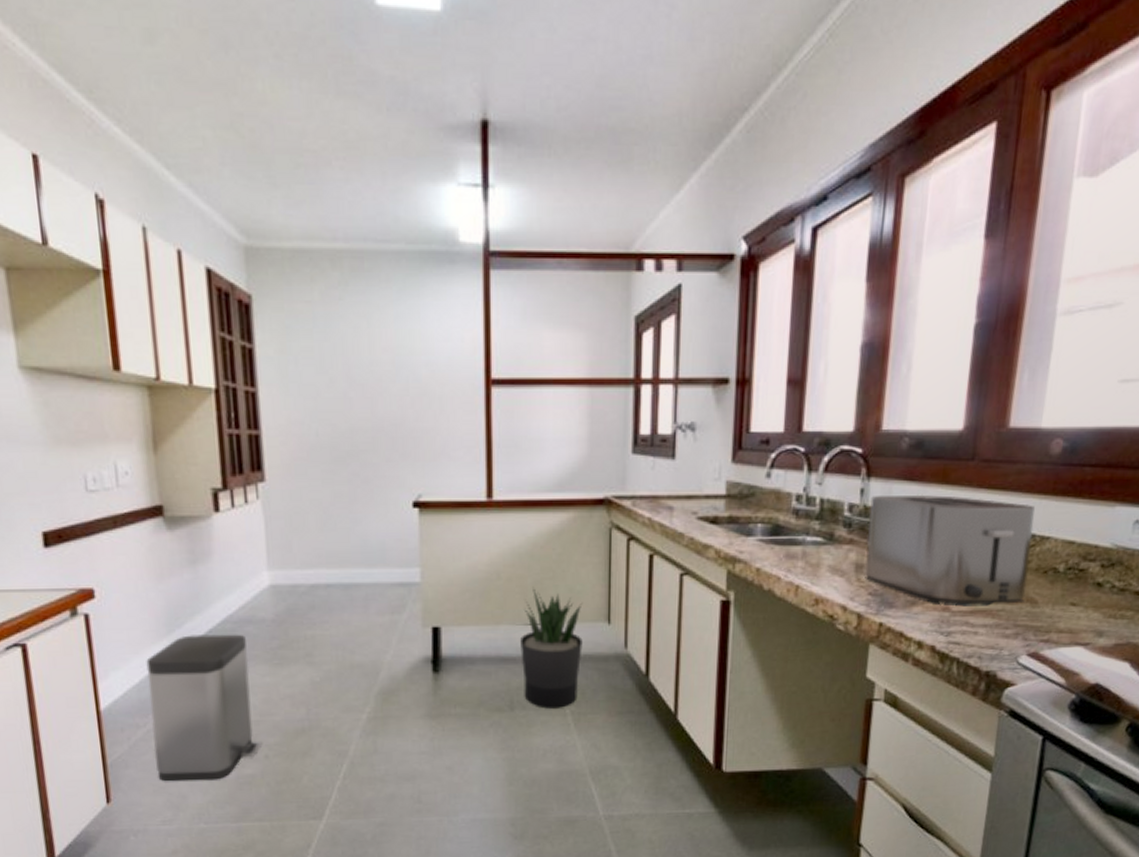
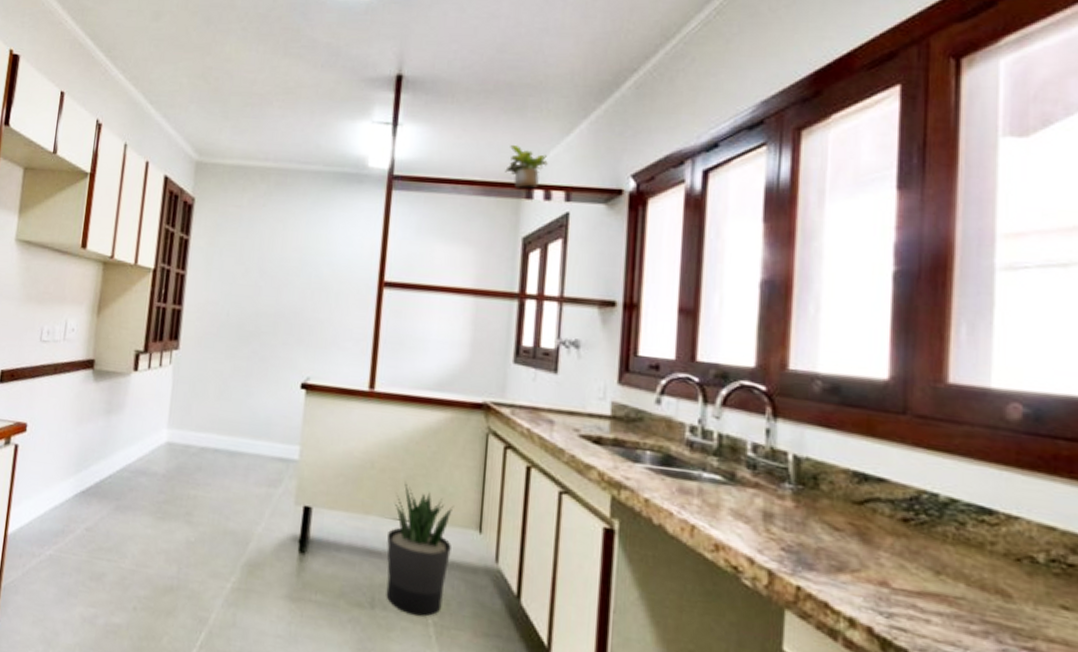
pedal bin: present [146,634,263,781] -> none [39,477,138,623]
potted plant: none [613,207,658,261] -> present [505,145,548,190]
toaster: present [865,494,1036,605] -> none [775,438,995,594]

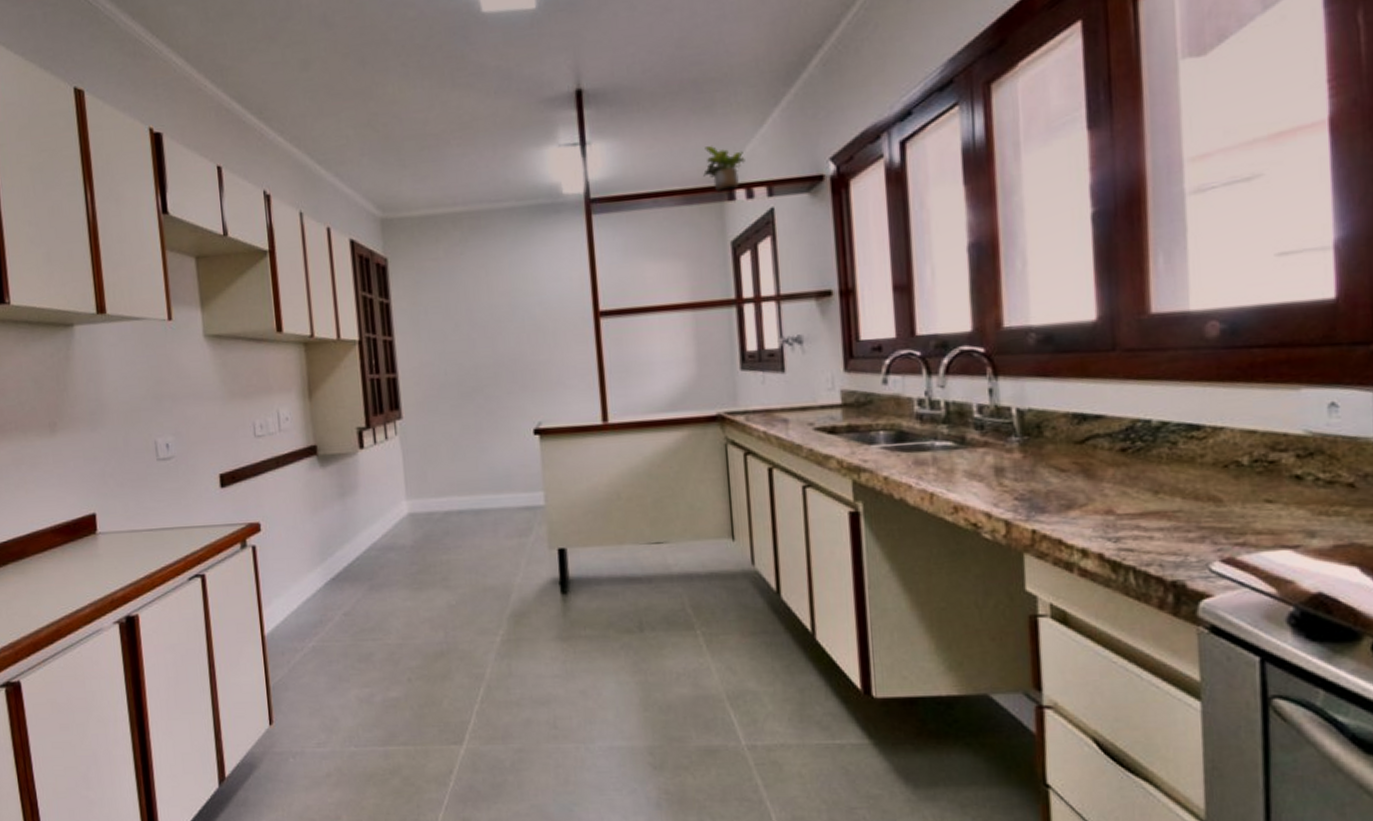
planter: present [386,481,454,616] -> none [645,505,708,629]

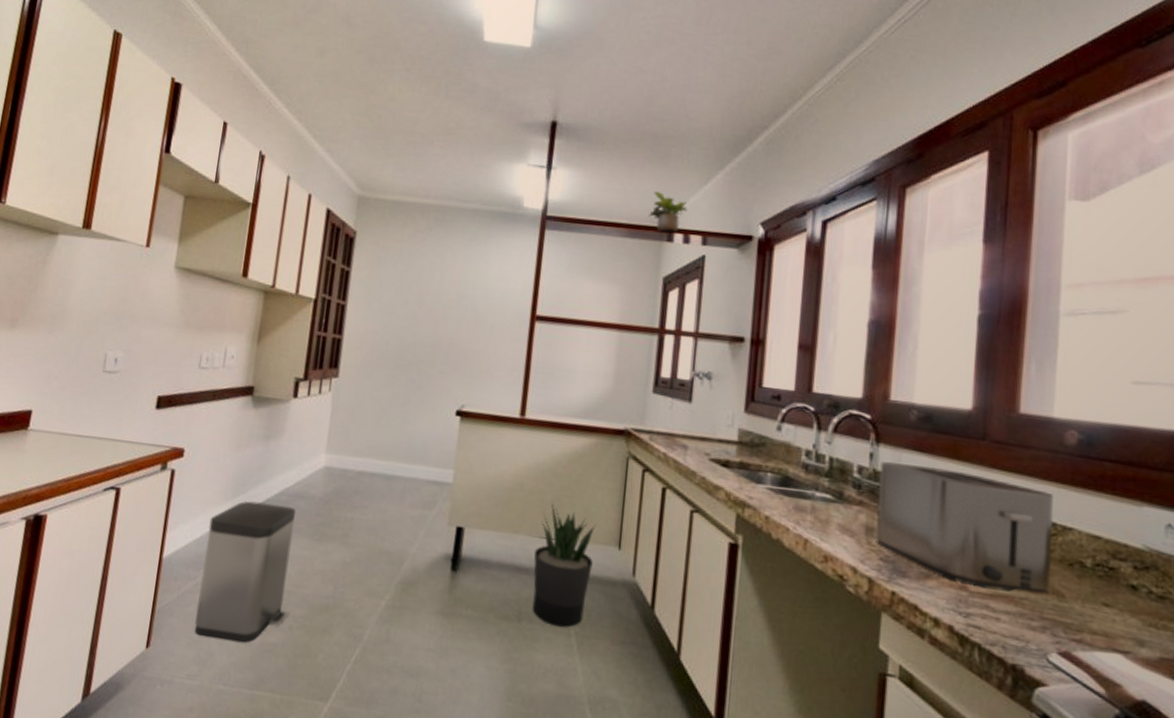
pedal bin: none [303,560,406,704] -> present [194,501,296,643]
planter: none [645,505,708,629] -> present [532,502,597,627]
toaster: none [1002,390,1206,507] -> present [875,461,1055,594]

